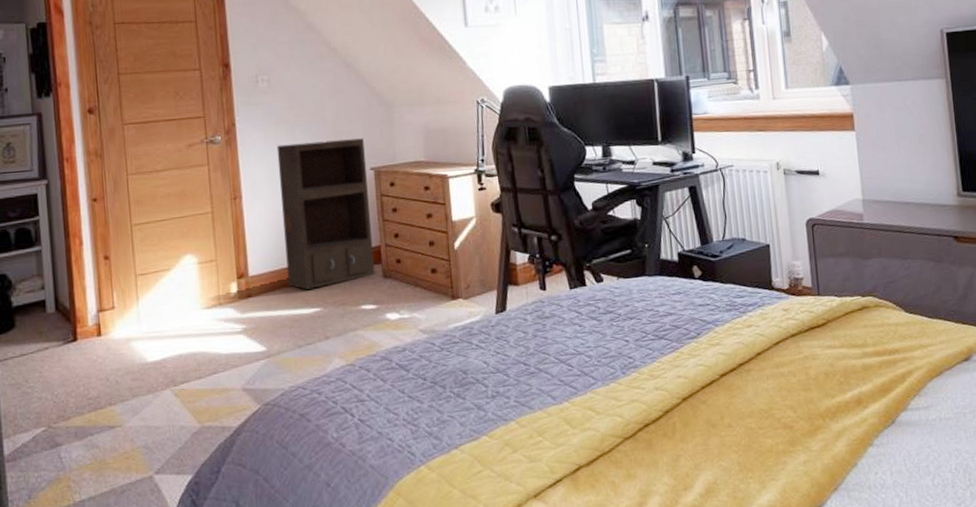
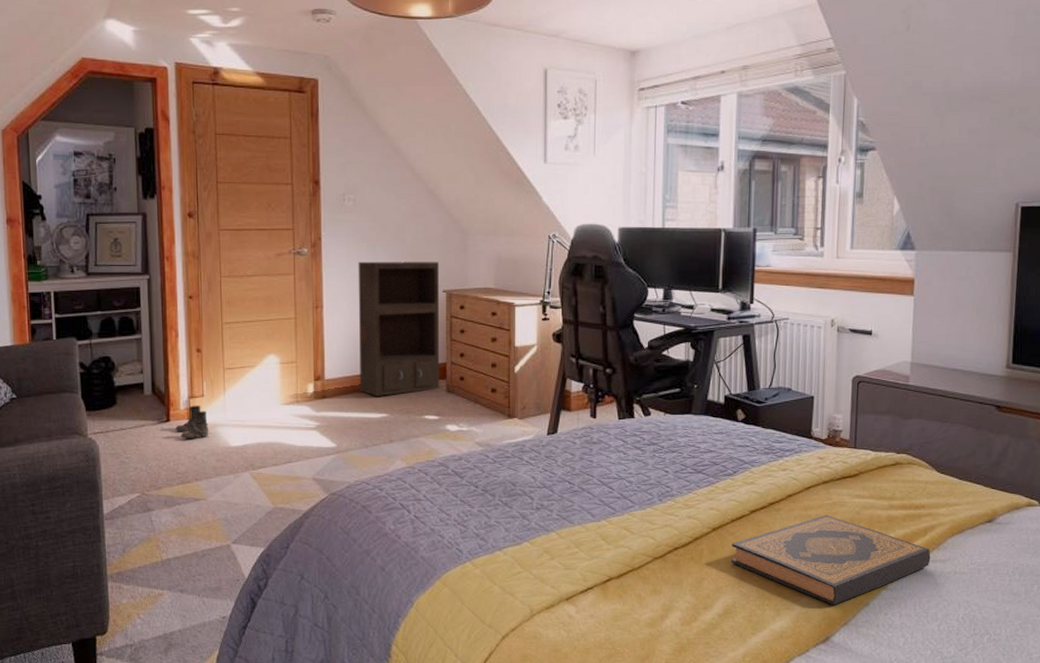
boots: none [83,319,123,359] -> present [175,405,209,440]
hardback book: none [705,370,913,470] -> present [731,514,931,605]

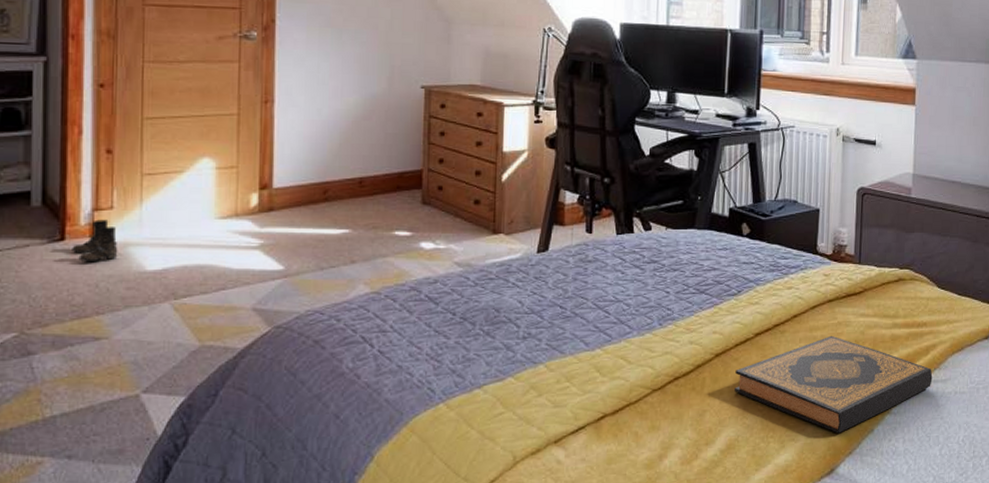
shelf: present [358,261,440,396] -> none [316,49,417,208]

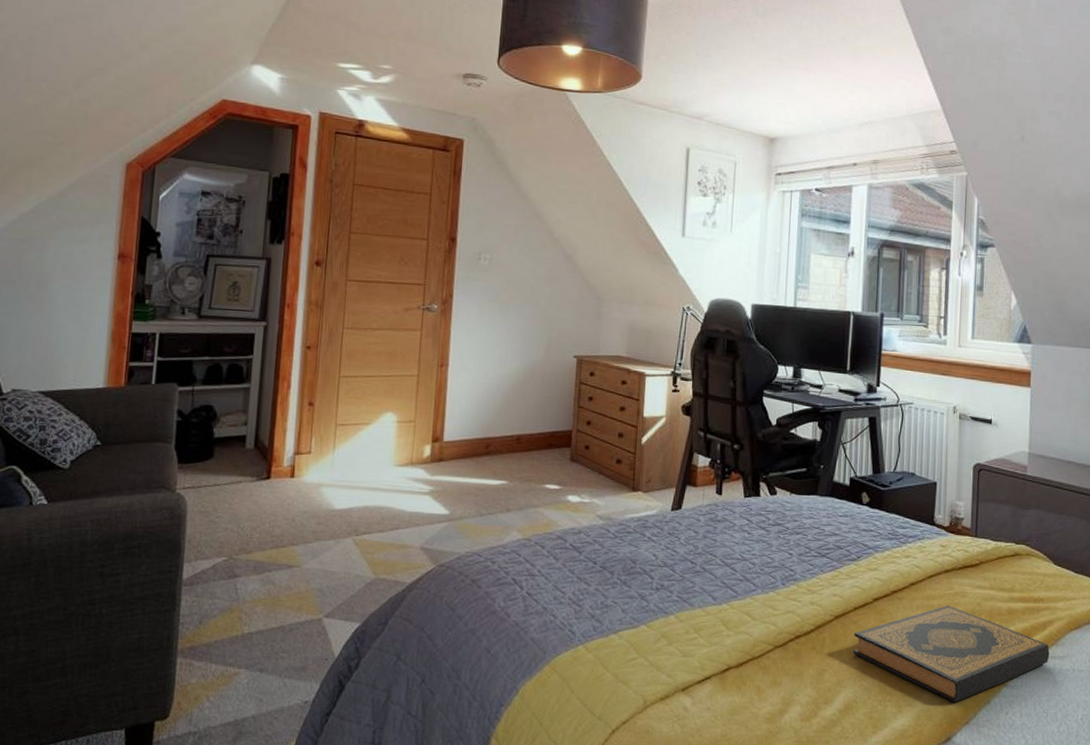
boots: present [72,219,118,263] -> none [275,462,313,500]

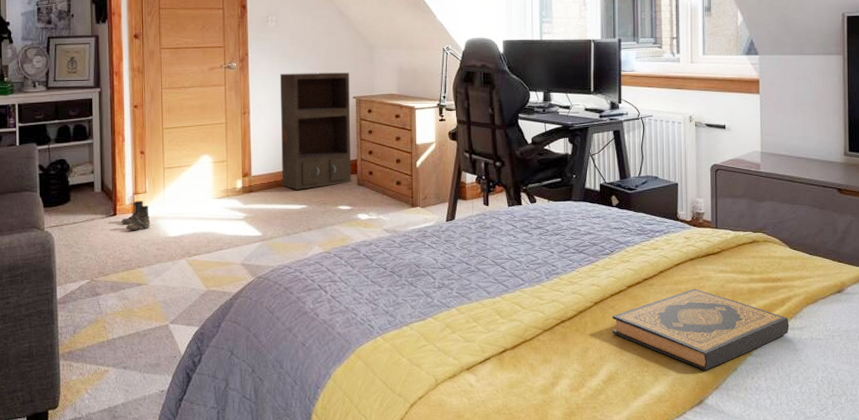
boots: none [275,462,313,500] -> present [121,200,151,231]
shelf: none [480,321,571,462] -> present [279,72,352,190]

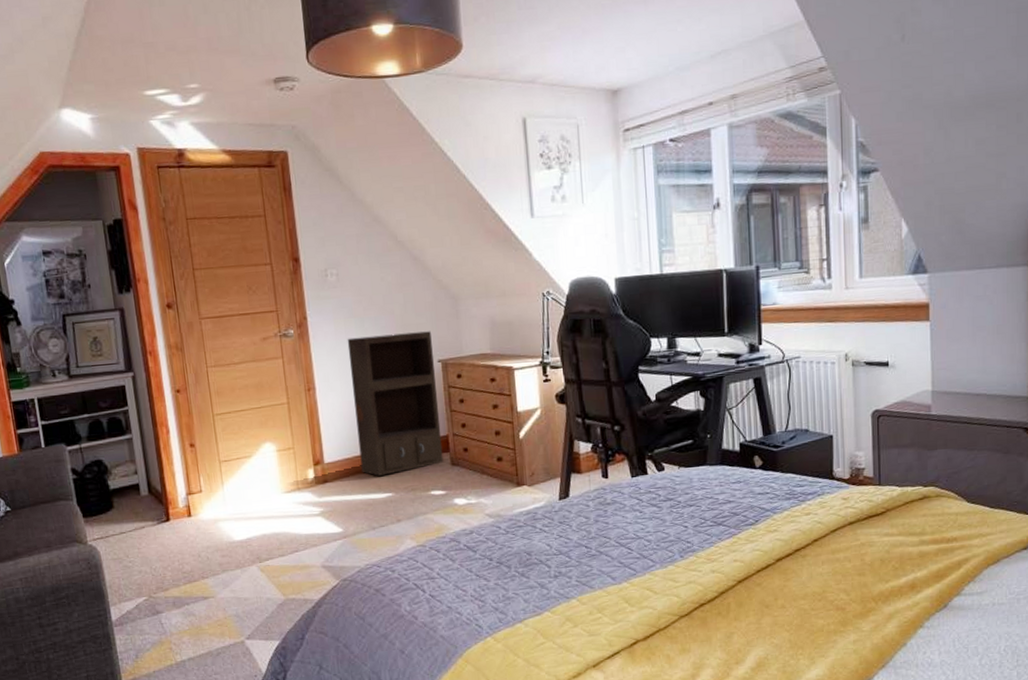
boots: present [121,200,151,231] -> none [176,501,212,538]
hardback book: present [612,288,789,371] -> none [759,556,967,649]

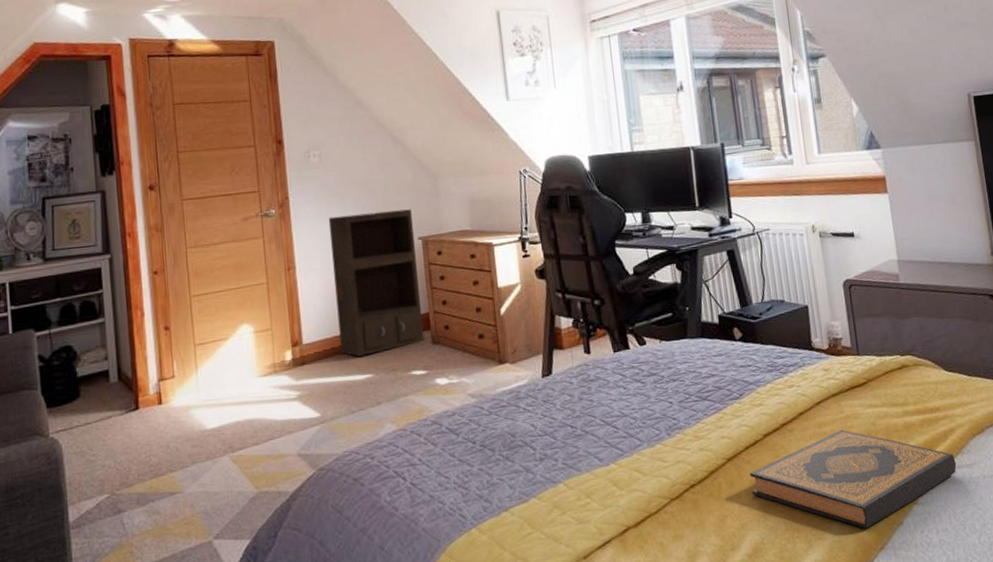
hardback book: none [759,556,967,649] -> present [750,429,957,529]

